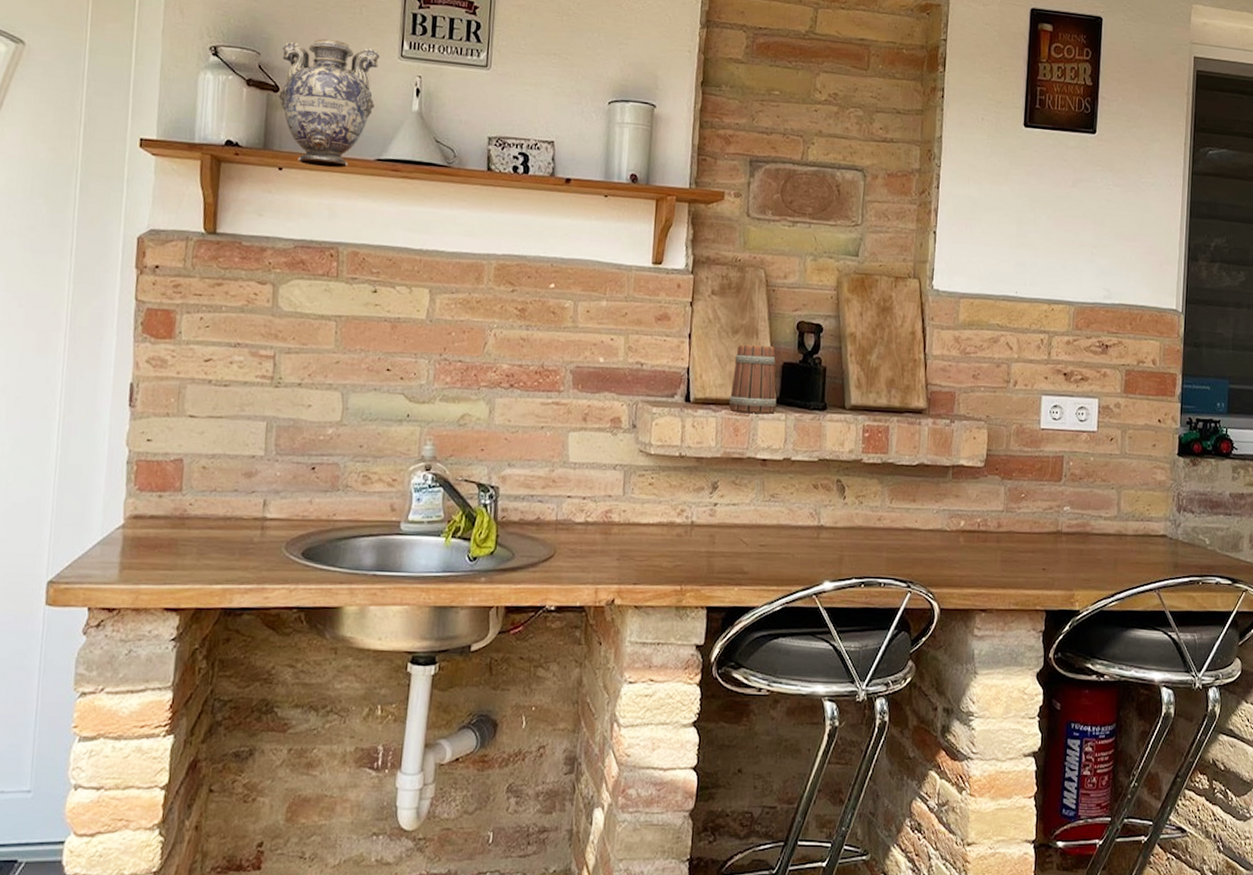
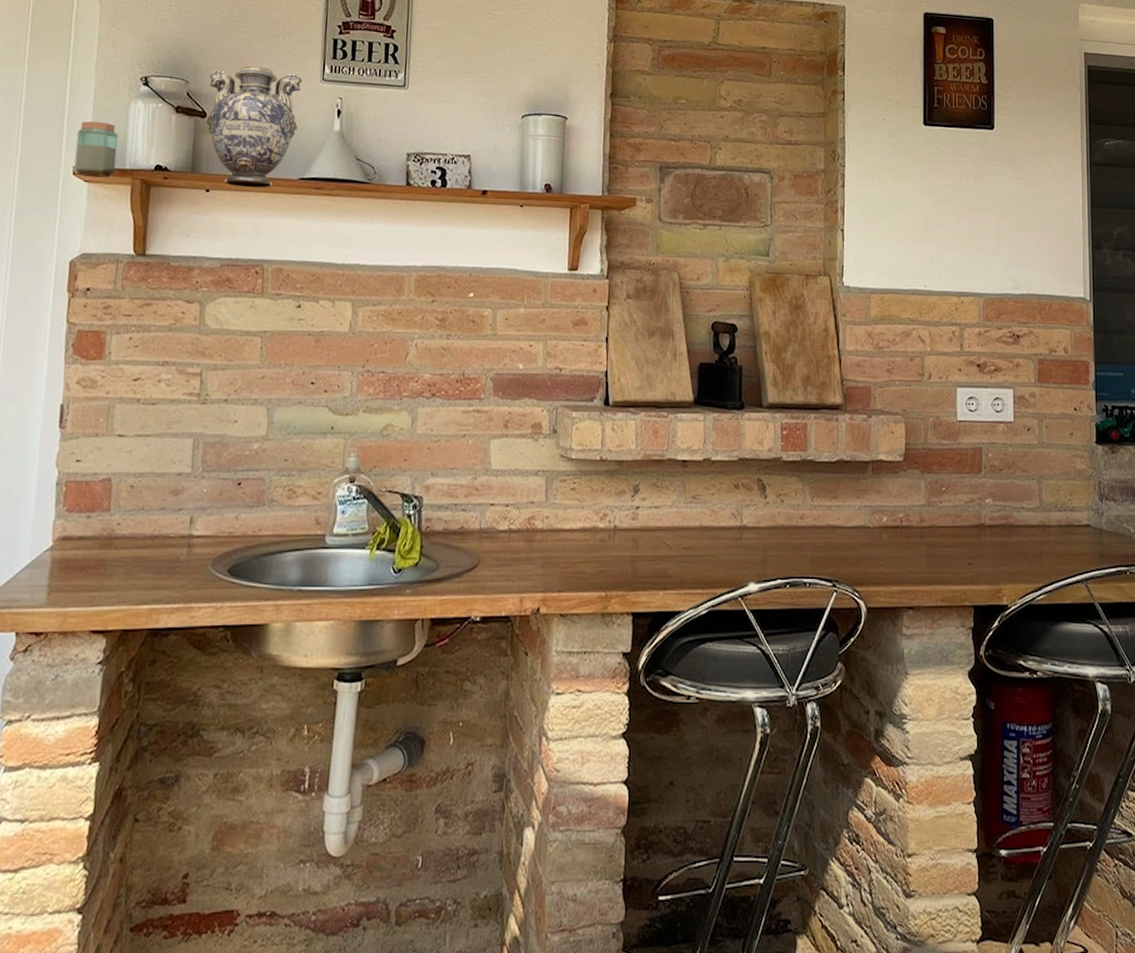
peanut butter: none [140,91,187,152] -> present [73,121,119,178]
beer mug: present [728,344,777,414] -> none [647,346,695,415]

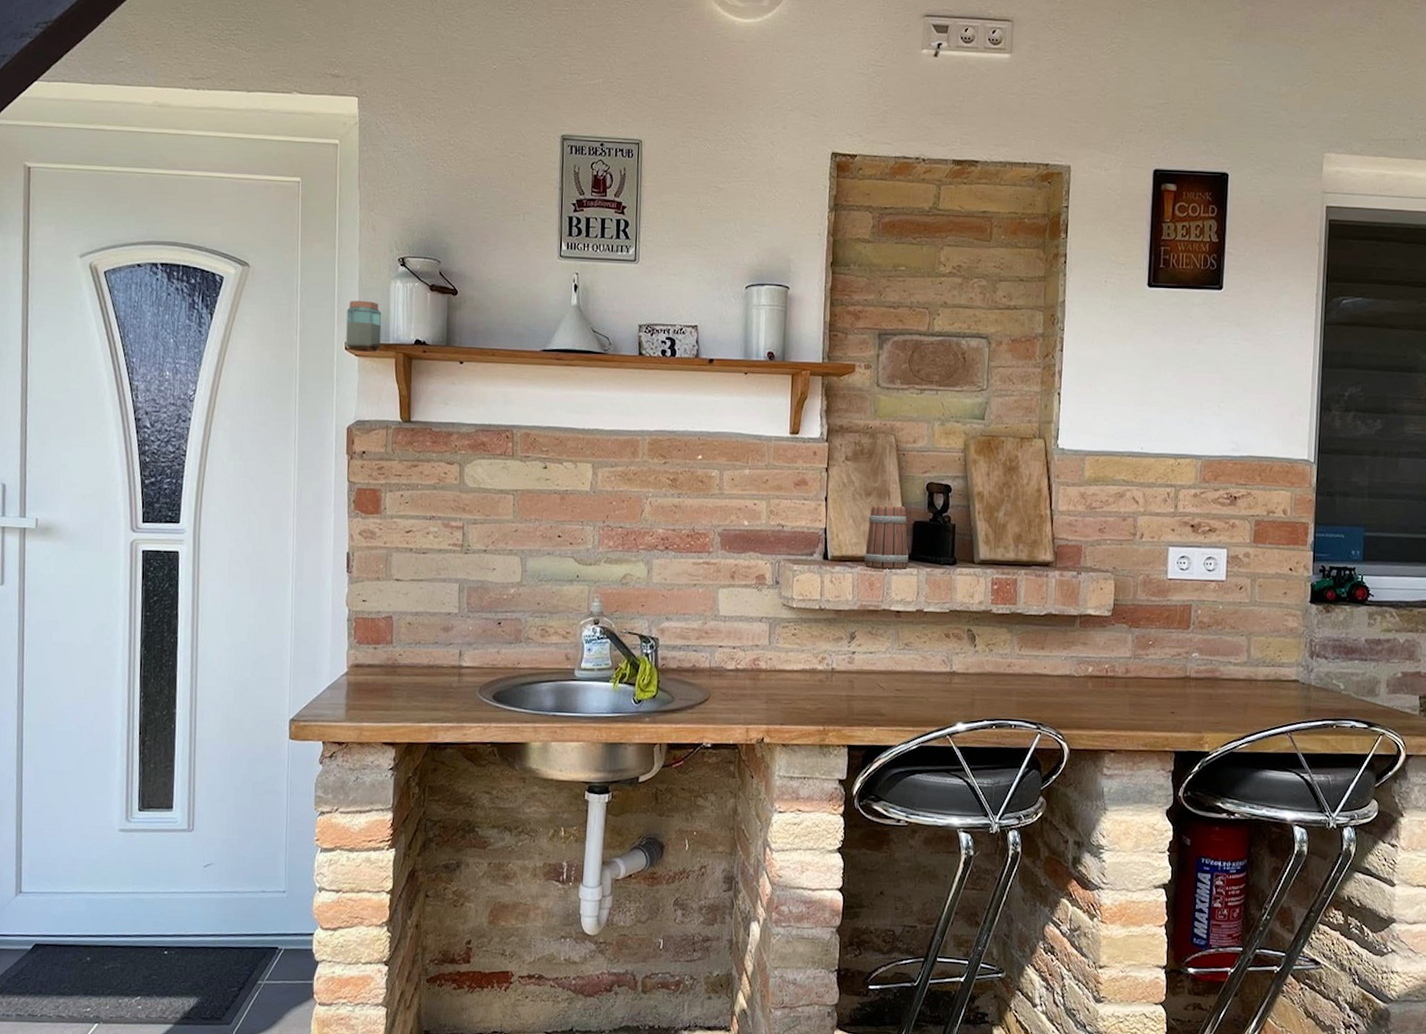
decorative vase: present [206,66,303,188] -> none [457,245,542,360]
beer mug: none [647,346,695,415] -> present [863,505,909,569]

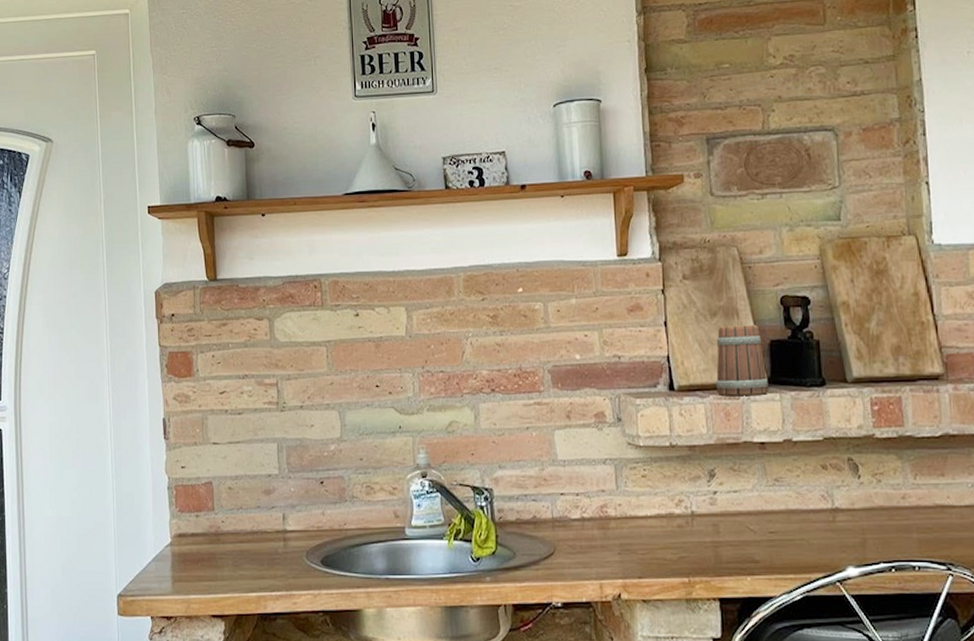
peanut butter: present [345,300,382,352] -> none [147,163,182,214]

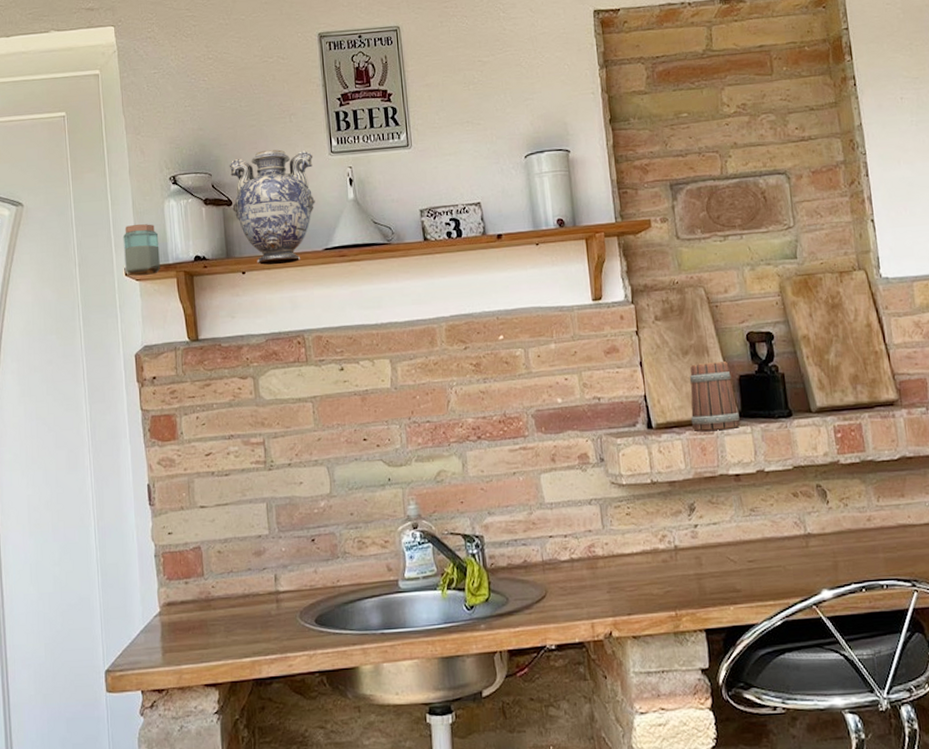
peanut butter: none [147,163,182,214] -> present [123,224,160,276]
decorative vase: none [252,92,337,209] -> present [229,149,315,266]

